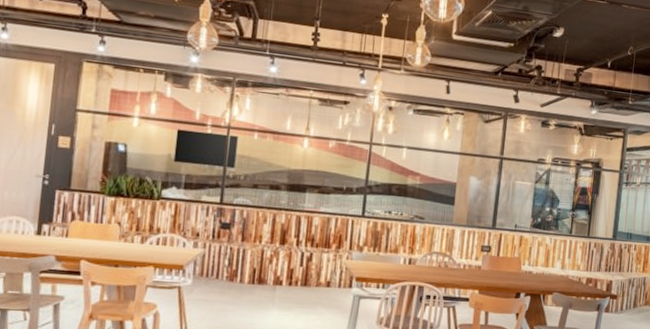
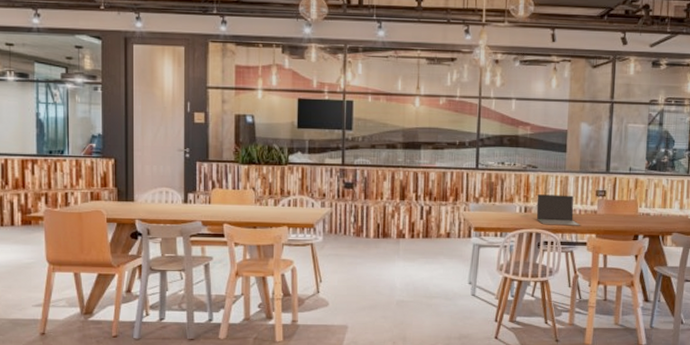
laptop: none [420,246,464,281] -> present [536,194,580,226]

